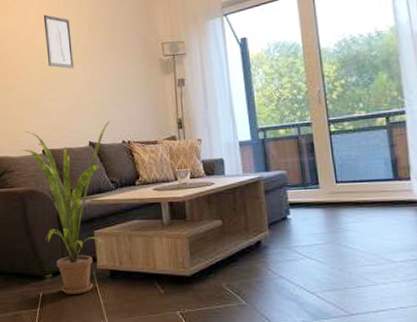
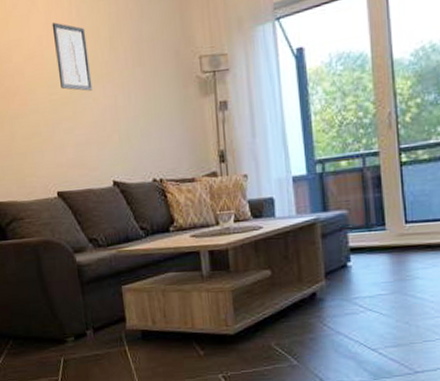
house plant: present [23,121,110,294] -> none [34,155,138,359]

